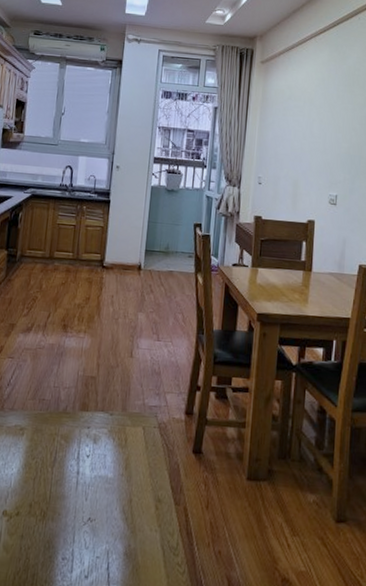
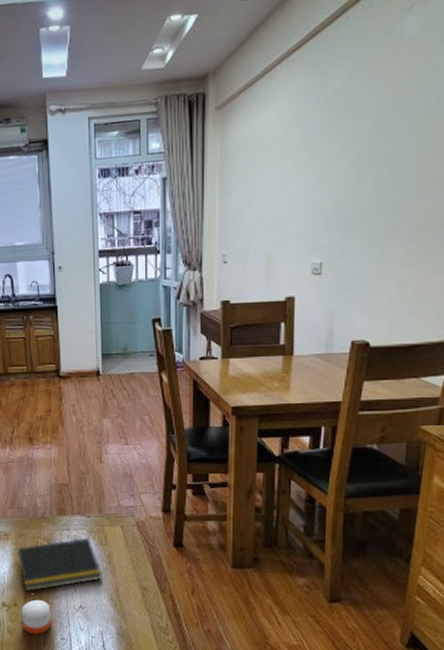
candle: none [22,508,56,553] -> present [21,599,51,635]
notepad: none [29,437,119,499] -> present [17,537,103,592]

